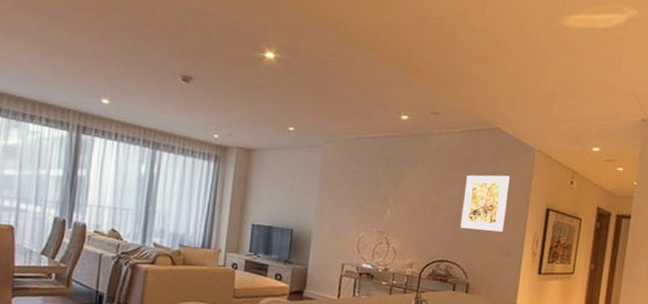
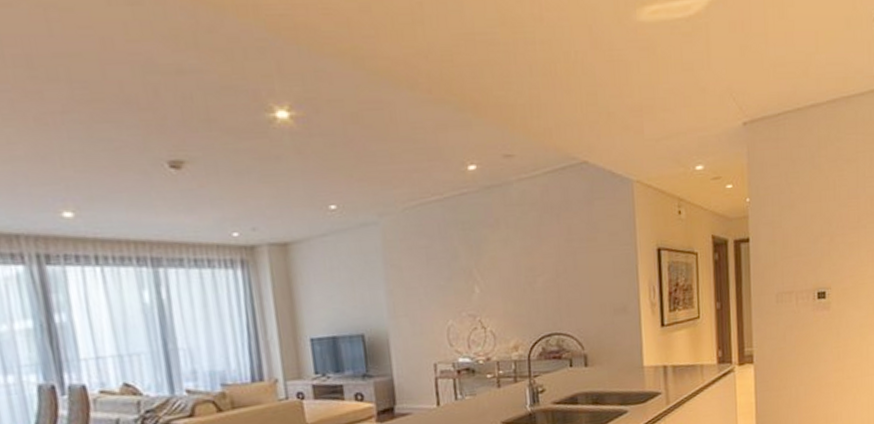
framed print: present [460,175,510,232] -> none [560,218,614,291]

